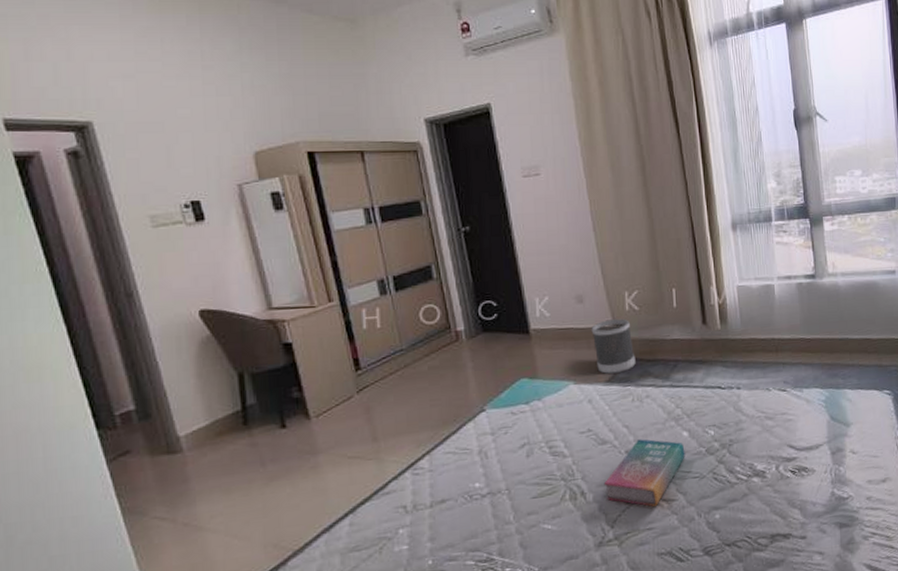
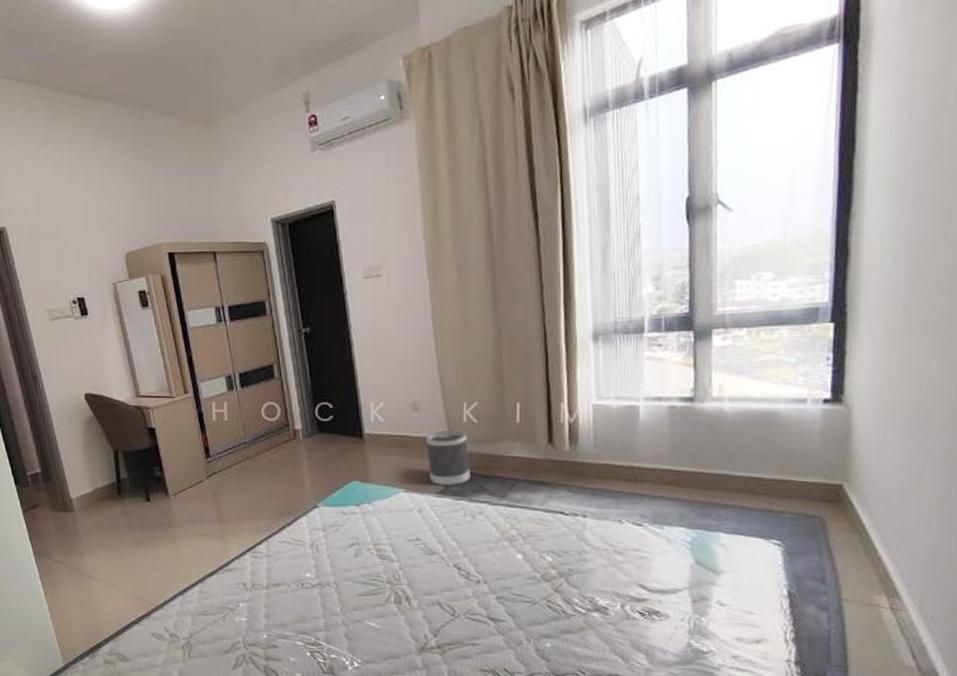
book: present [605,439,685,506] -> none [430,555,518,623]

